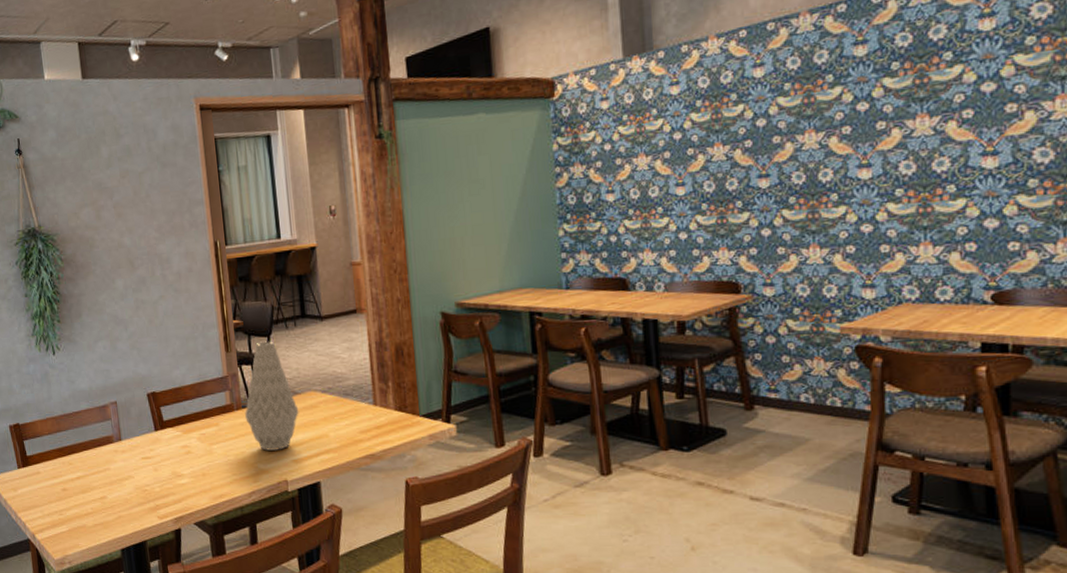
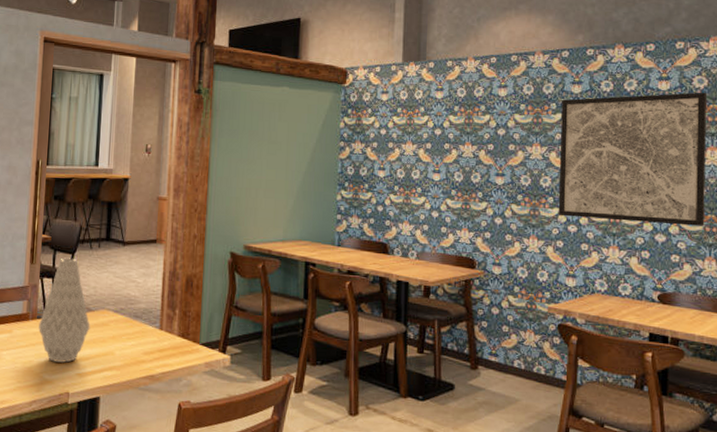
wall art: none [841,22,1055,215] -> present [558,92,706,226]

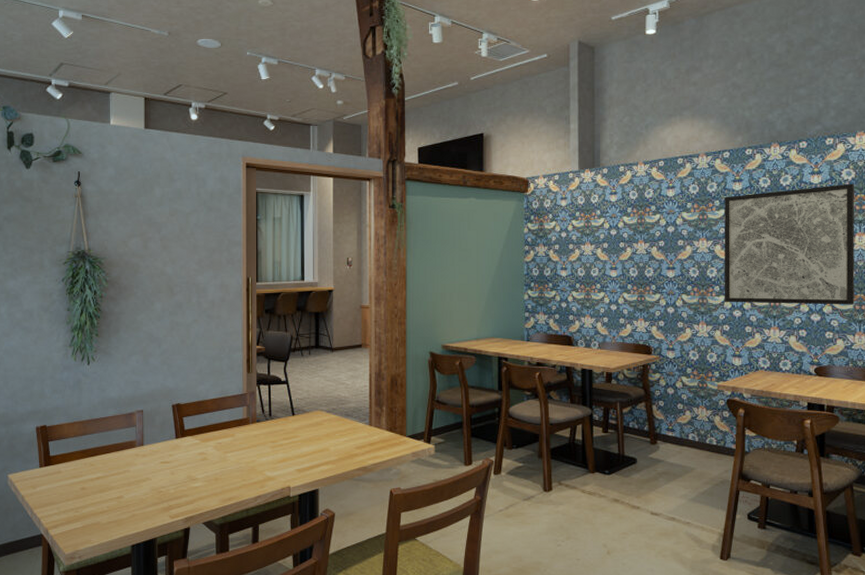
vase: present [38,258,90,363] -> none [259,366,306,460]

